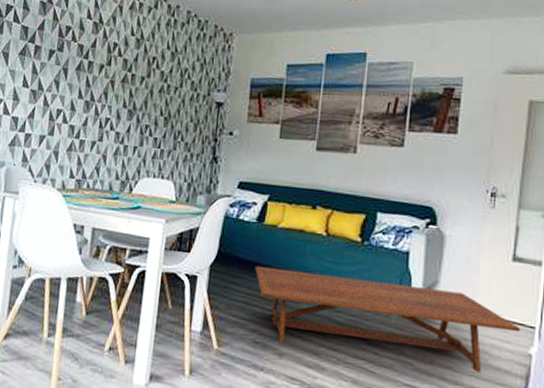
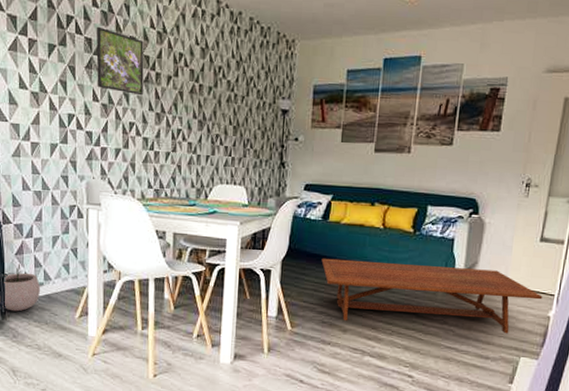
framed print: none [28,16,79,83] -> present [96,26,144,96]

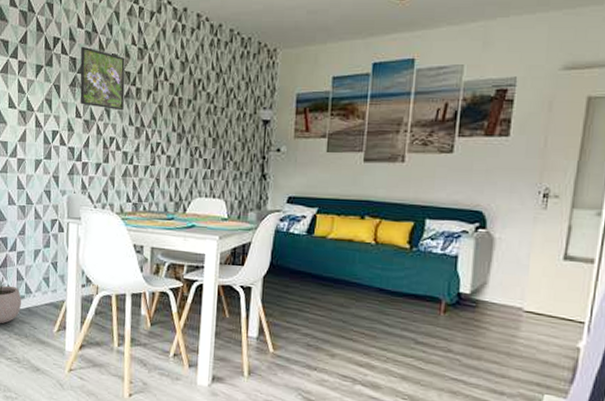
coffee table: present [321,258,543,334] -> none [306,275,570,367]

